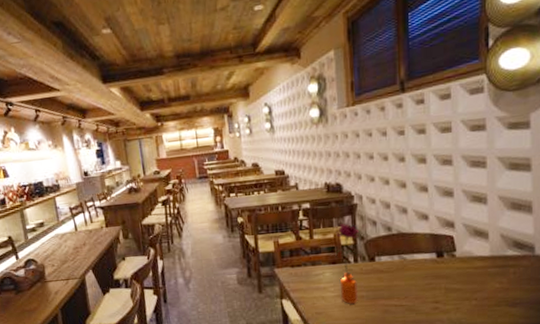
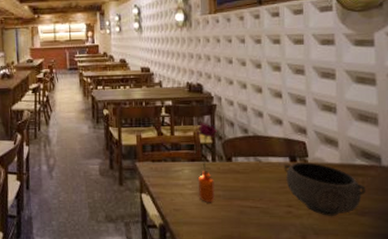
bowl: none [430,256,517,310] -> present [284,162,366,217]

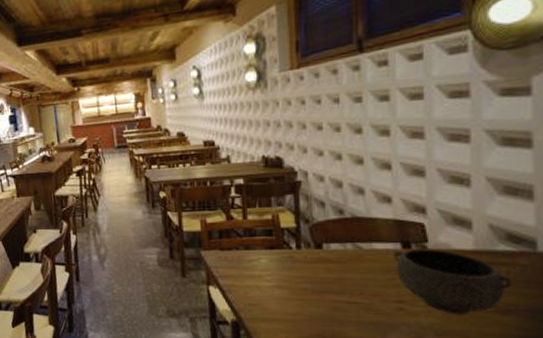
flower: present [194,123,218,202] -> none [273,203,304,296]

